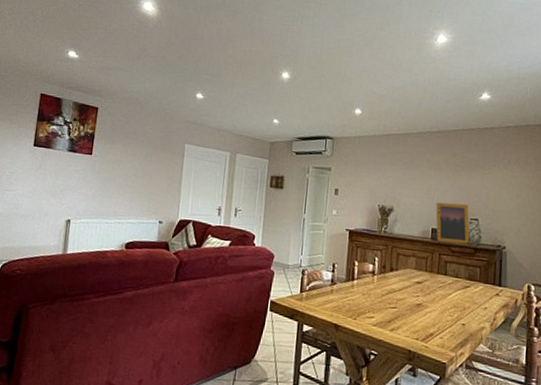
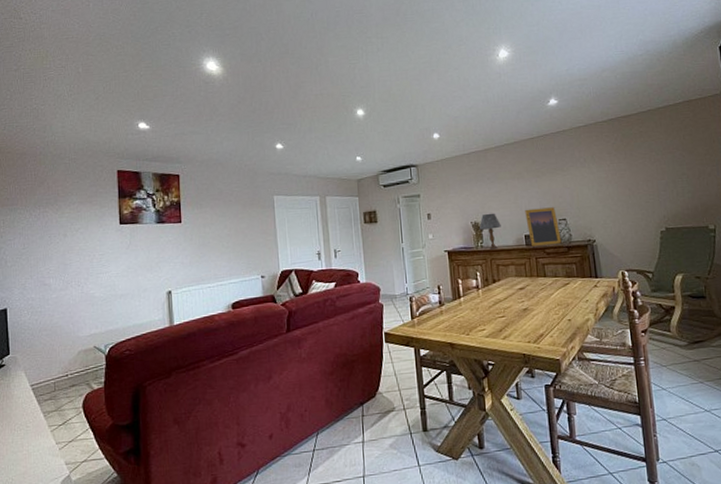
table lamp: none [386,199,409,237] -> present [479,213,501,250]

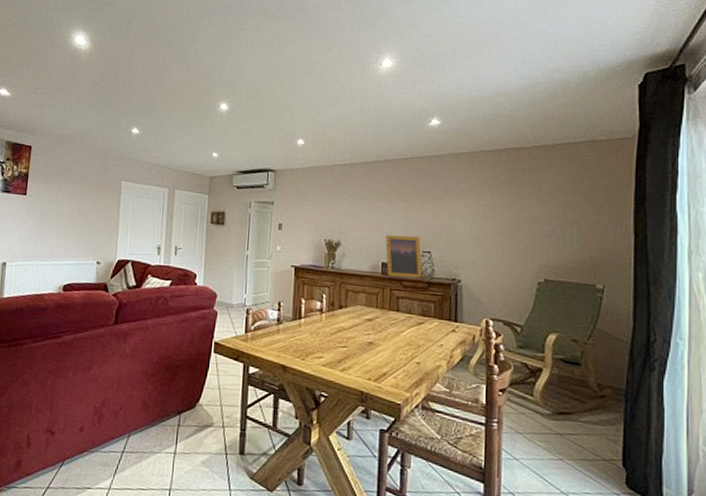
table lamp: present [479,213,501,250] -> none [333,233,357,273]

